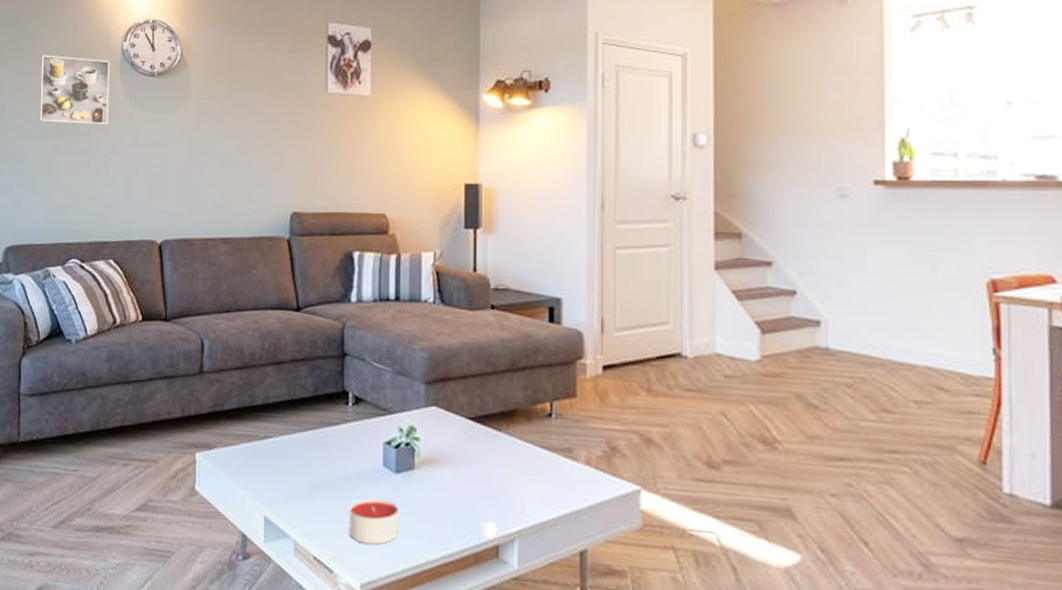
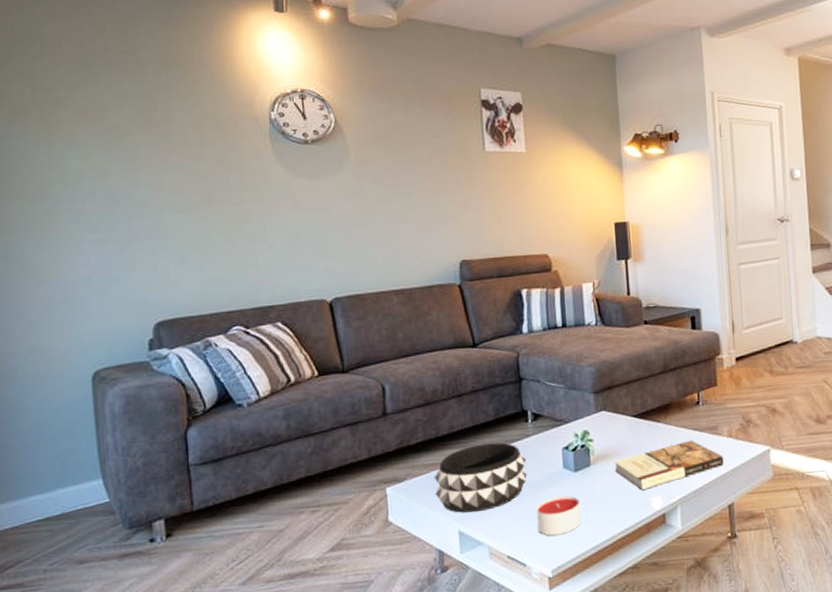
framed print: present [39,55,110,125] -> none [177,127,262,195]
decorative bowl: none [244,422,342,499] -> present [434,442,527,513]
book: none [442,459,577,511] -> present [614,440,724,490]

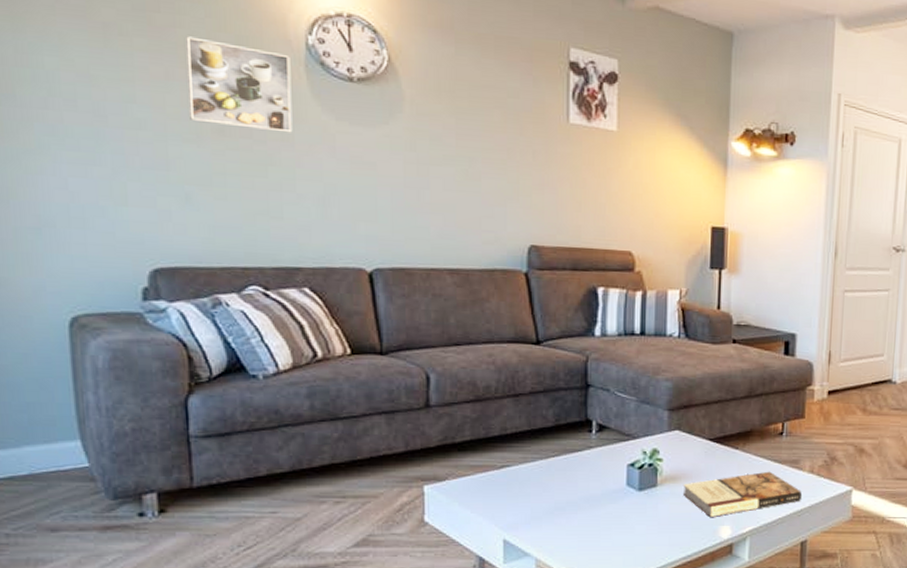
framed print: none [177,127,262,195] -> present [186,36,293,133]
decorative bowl: present [434,442,527,513] -> none [479,450,586,522]
candle: present [536,495,581,536] -> none [592,515,641,554]

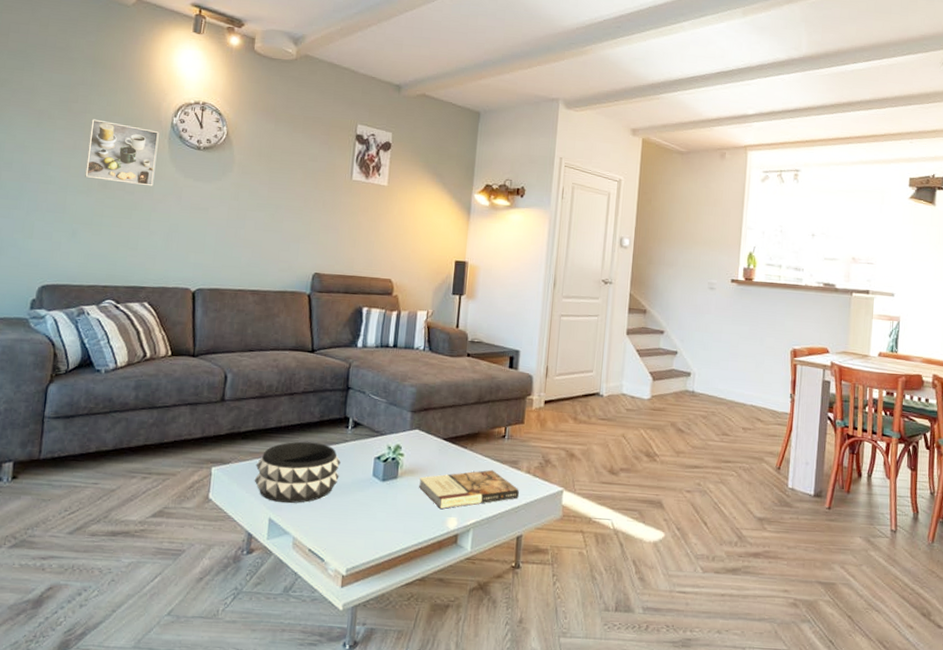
decorative bowl: none [479,450,586,522] -> present [254,441,341,504]

